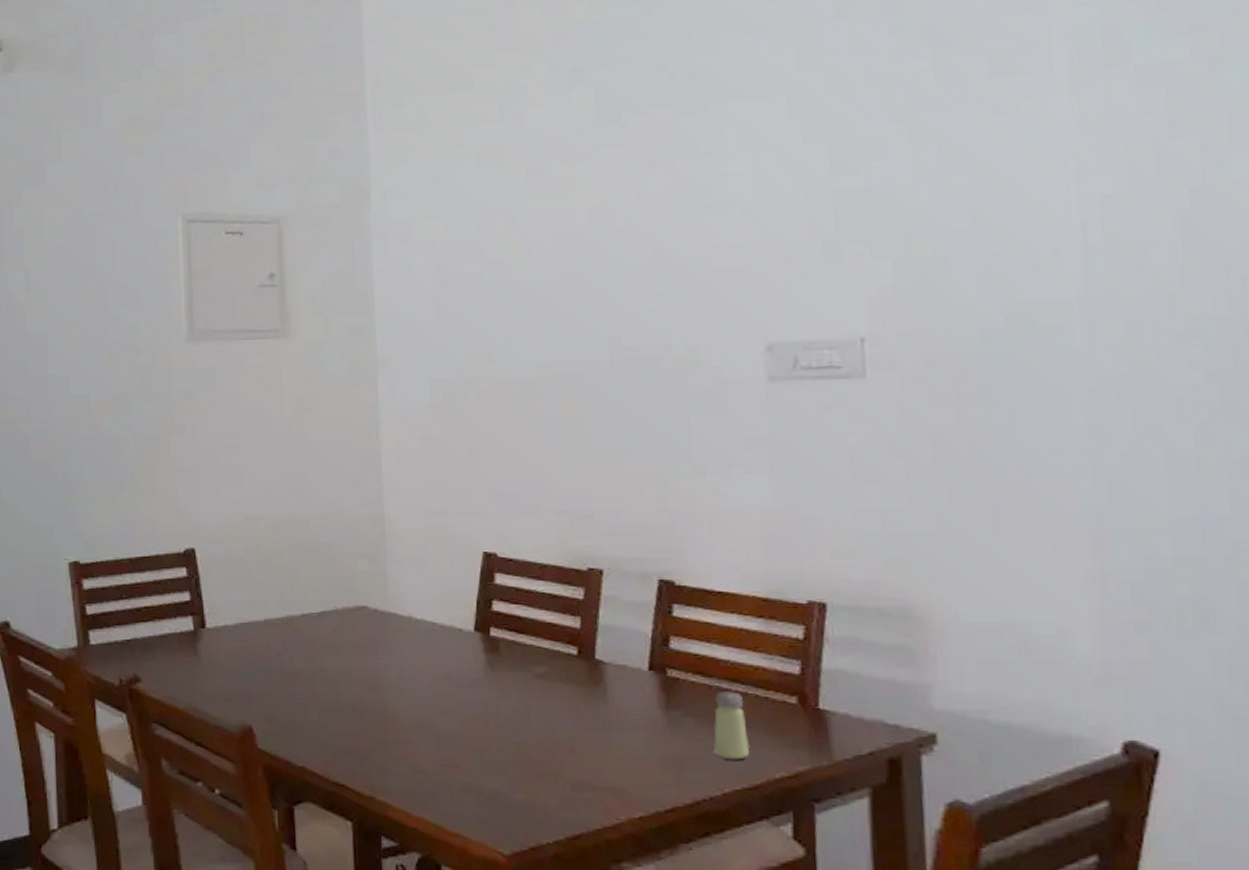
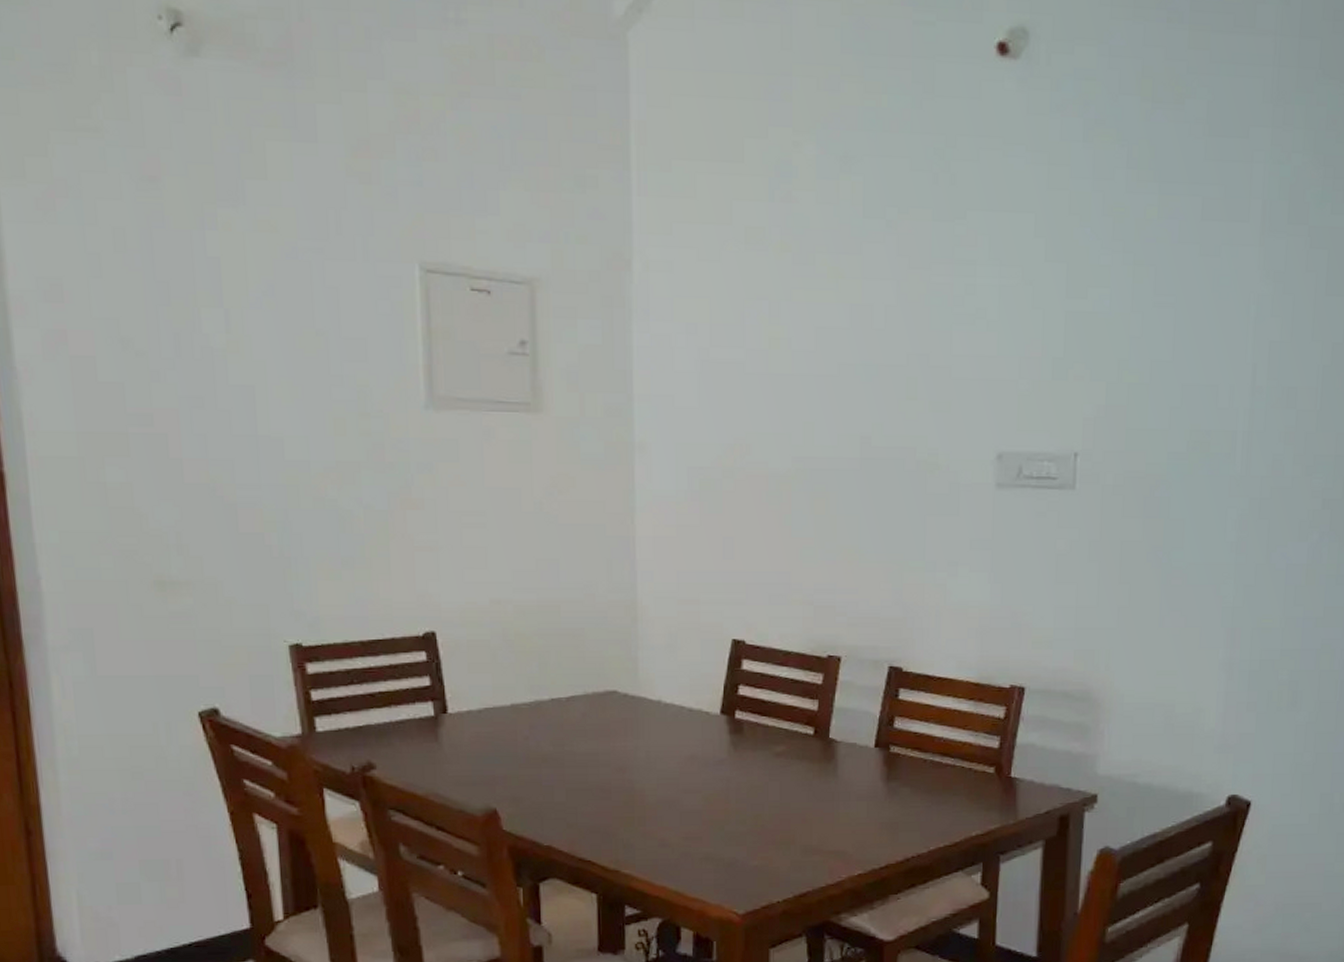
saltshaker: present [713,690,750,760] -> none [923,763,954,822]

